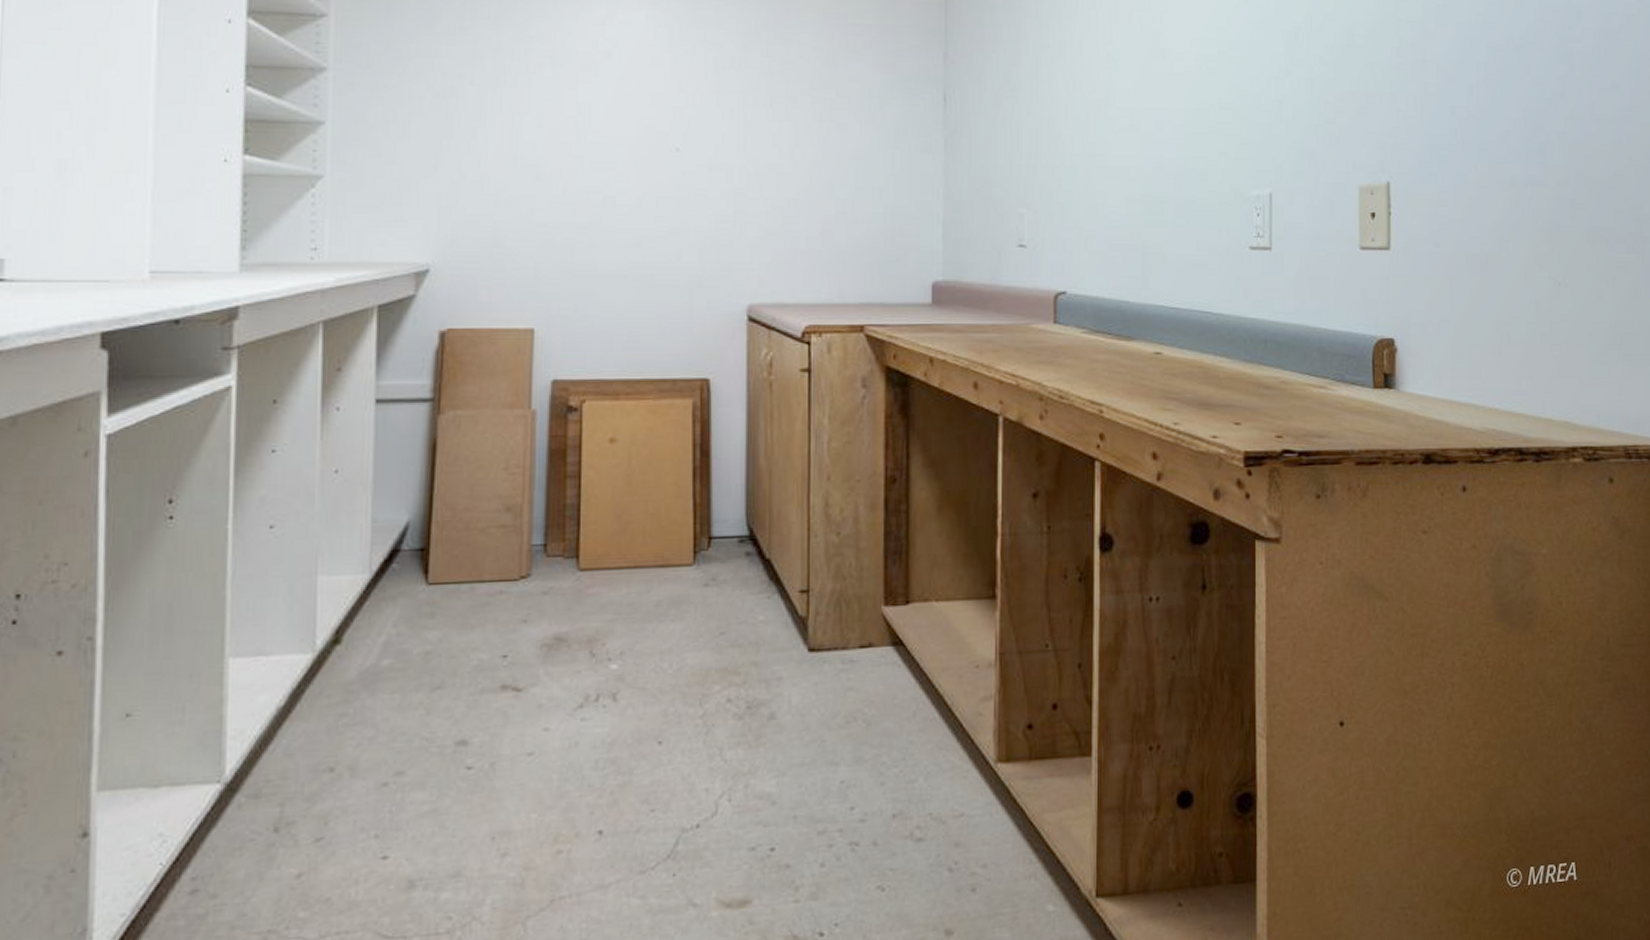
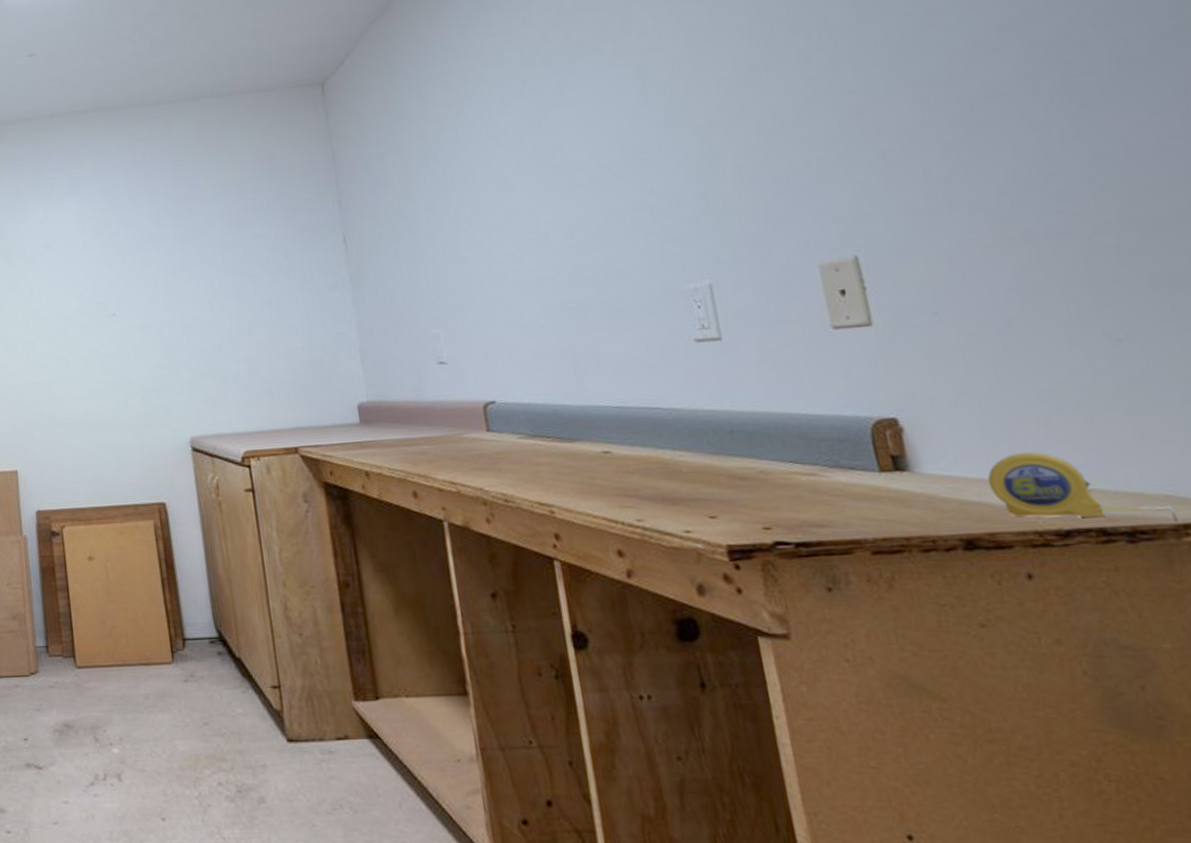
tape measure: none [1449,378,1570,446] -> present [987,452,1180,523]

